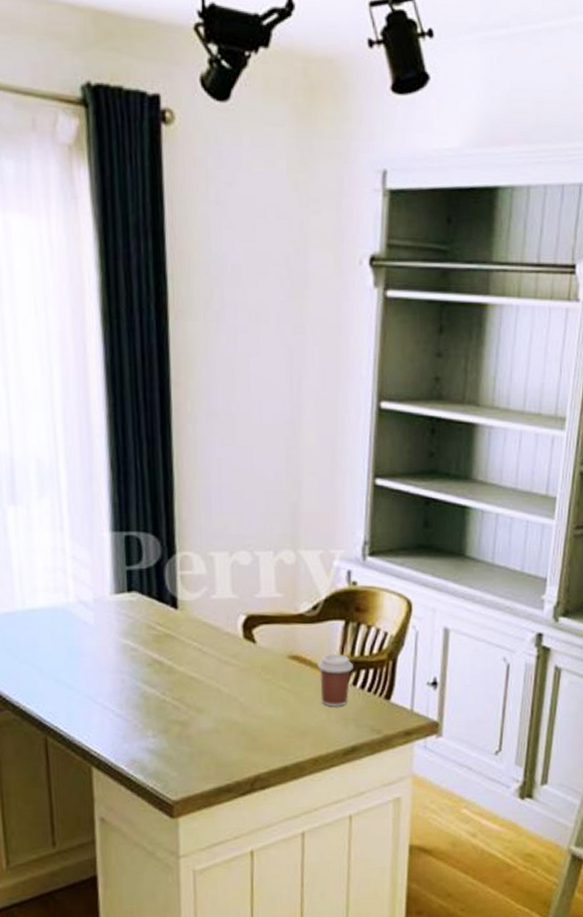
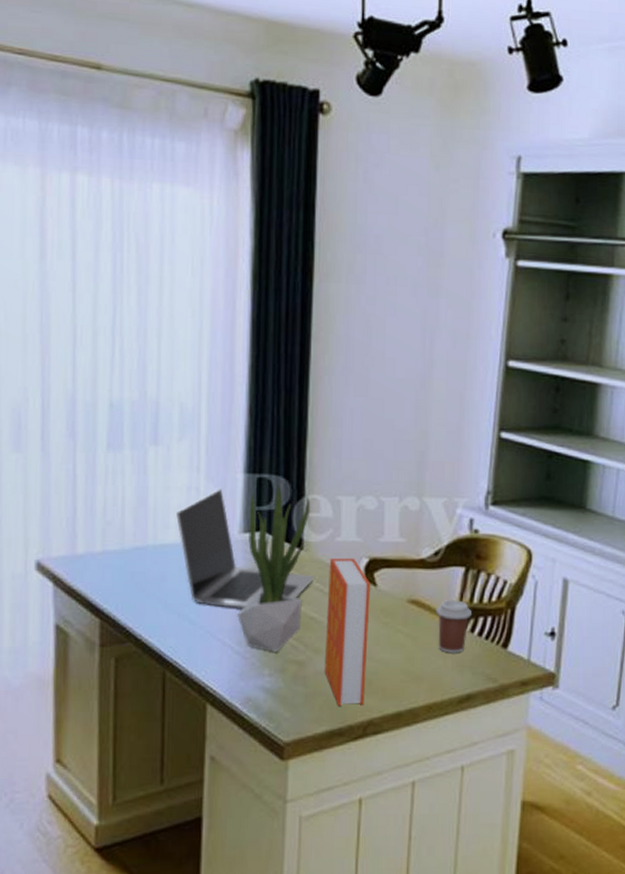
laptop: none [43,549,193,671] -> present [176,489,316,608]
potted plant: none [116,542,183,713] -> present [237,485,311,652]
book: none [206,615,250,763] -> present [324,558,371,706]

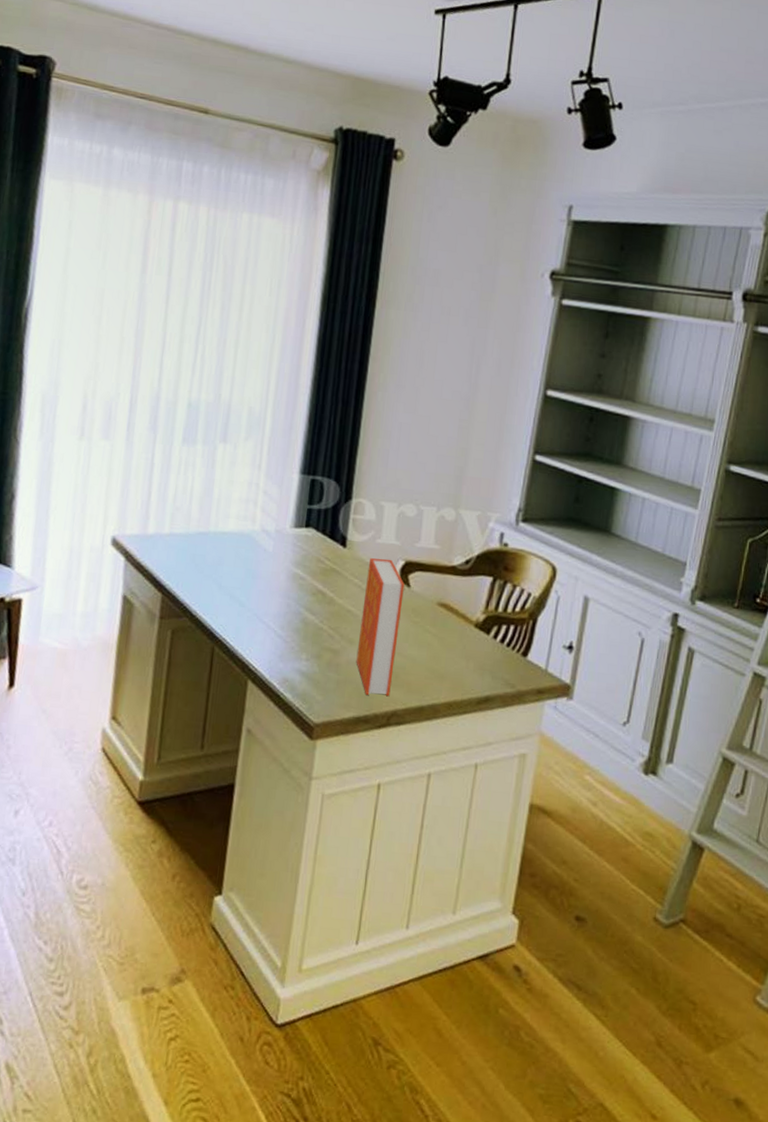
laptop: present [176,489,316,608] -> none [236,486,355,596]
potted plant: present [237,485,311,652] -> none [282,487,357,639]
coffee cup: present [436,600,472,653] -> none [462,606,496,657]

